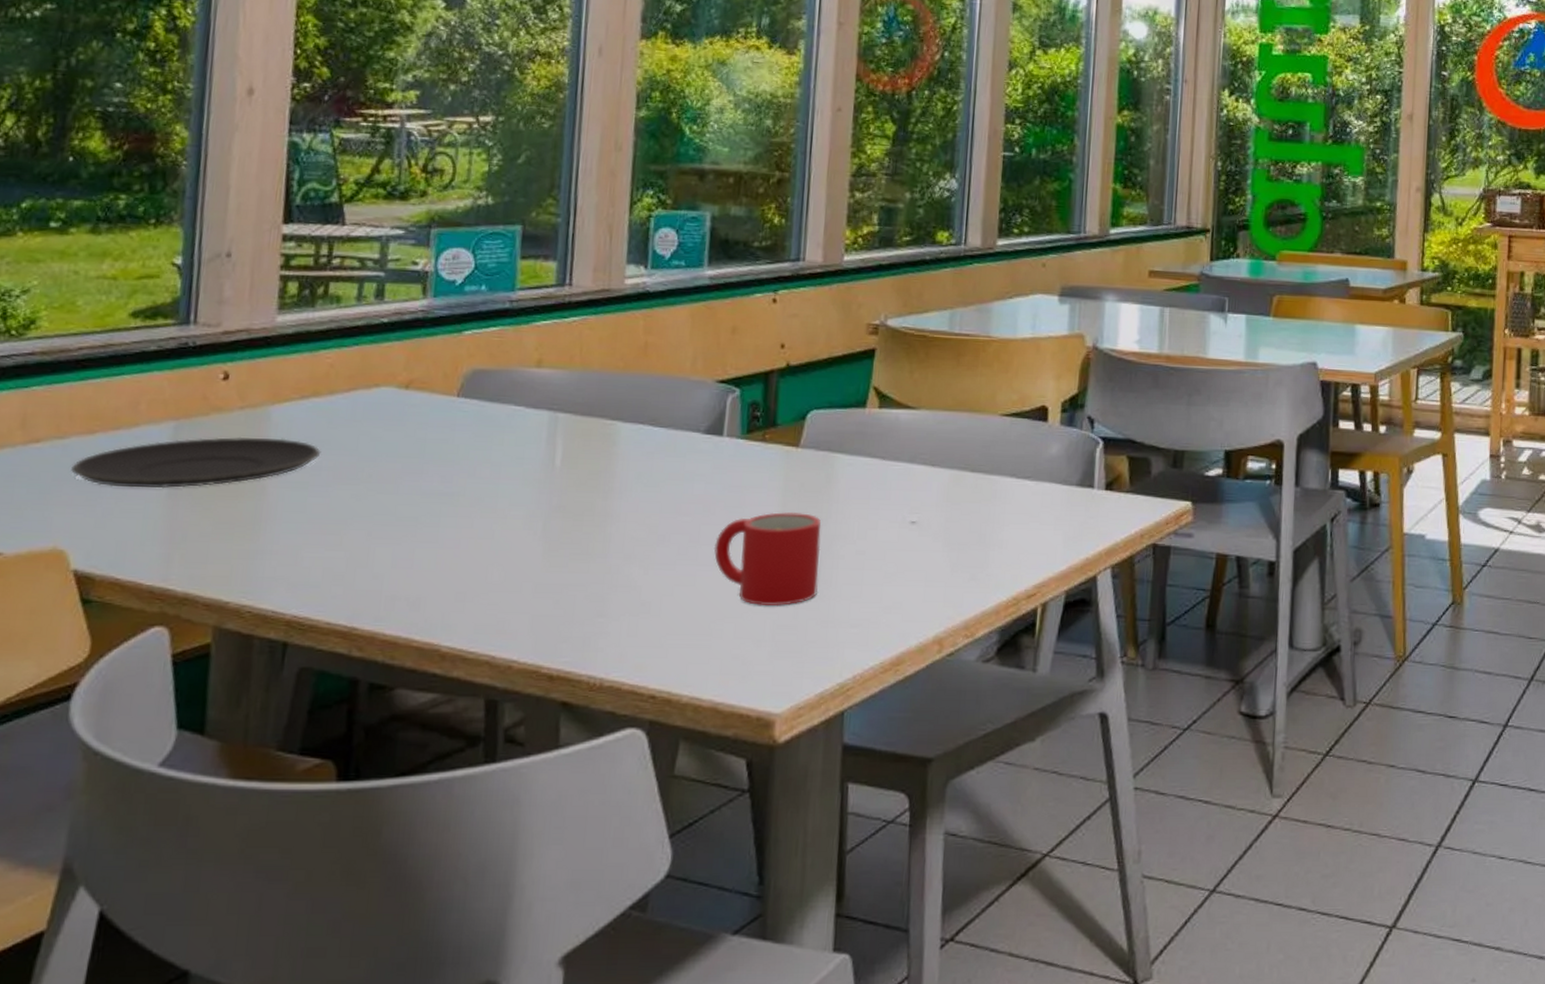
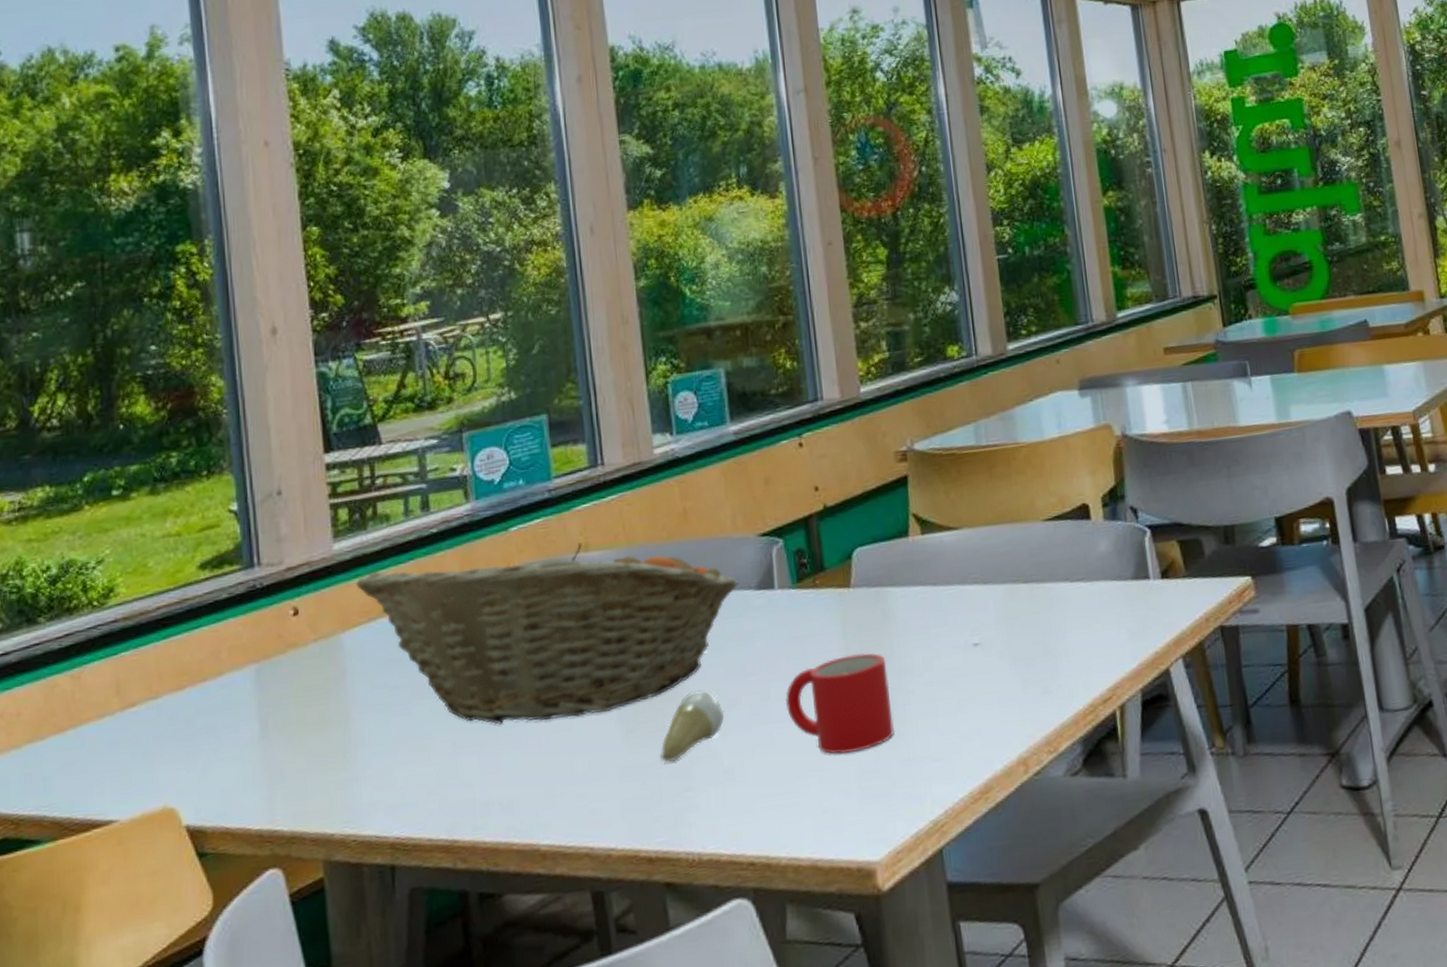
plate: present [71,436,321,489] -> none [168,662,396,739]
fruit basket: none [294,351,688,527] -> present [356,543,739,725]
tooth: none [578,521,650,586] -> present [659,690,724,762]

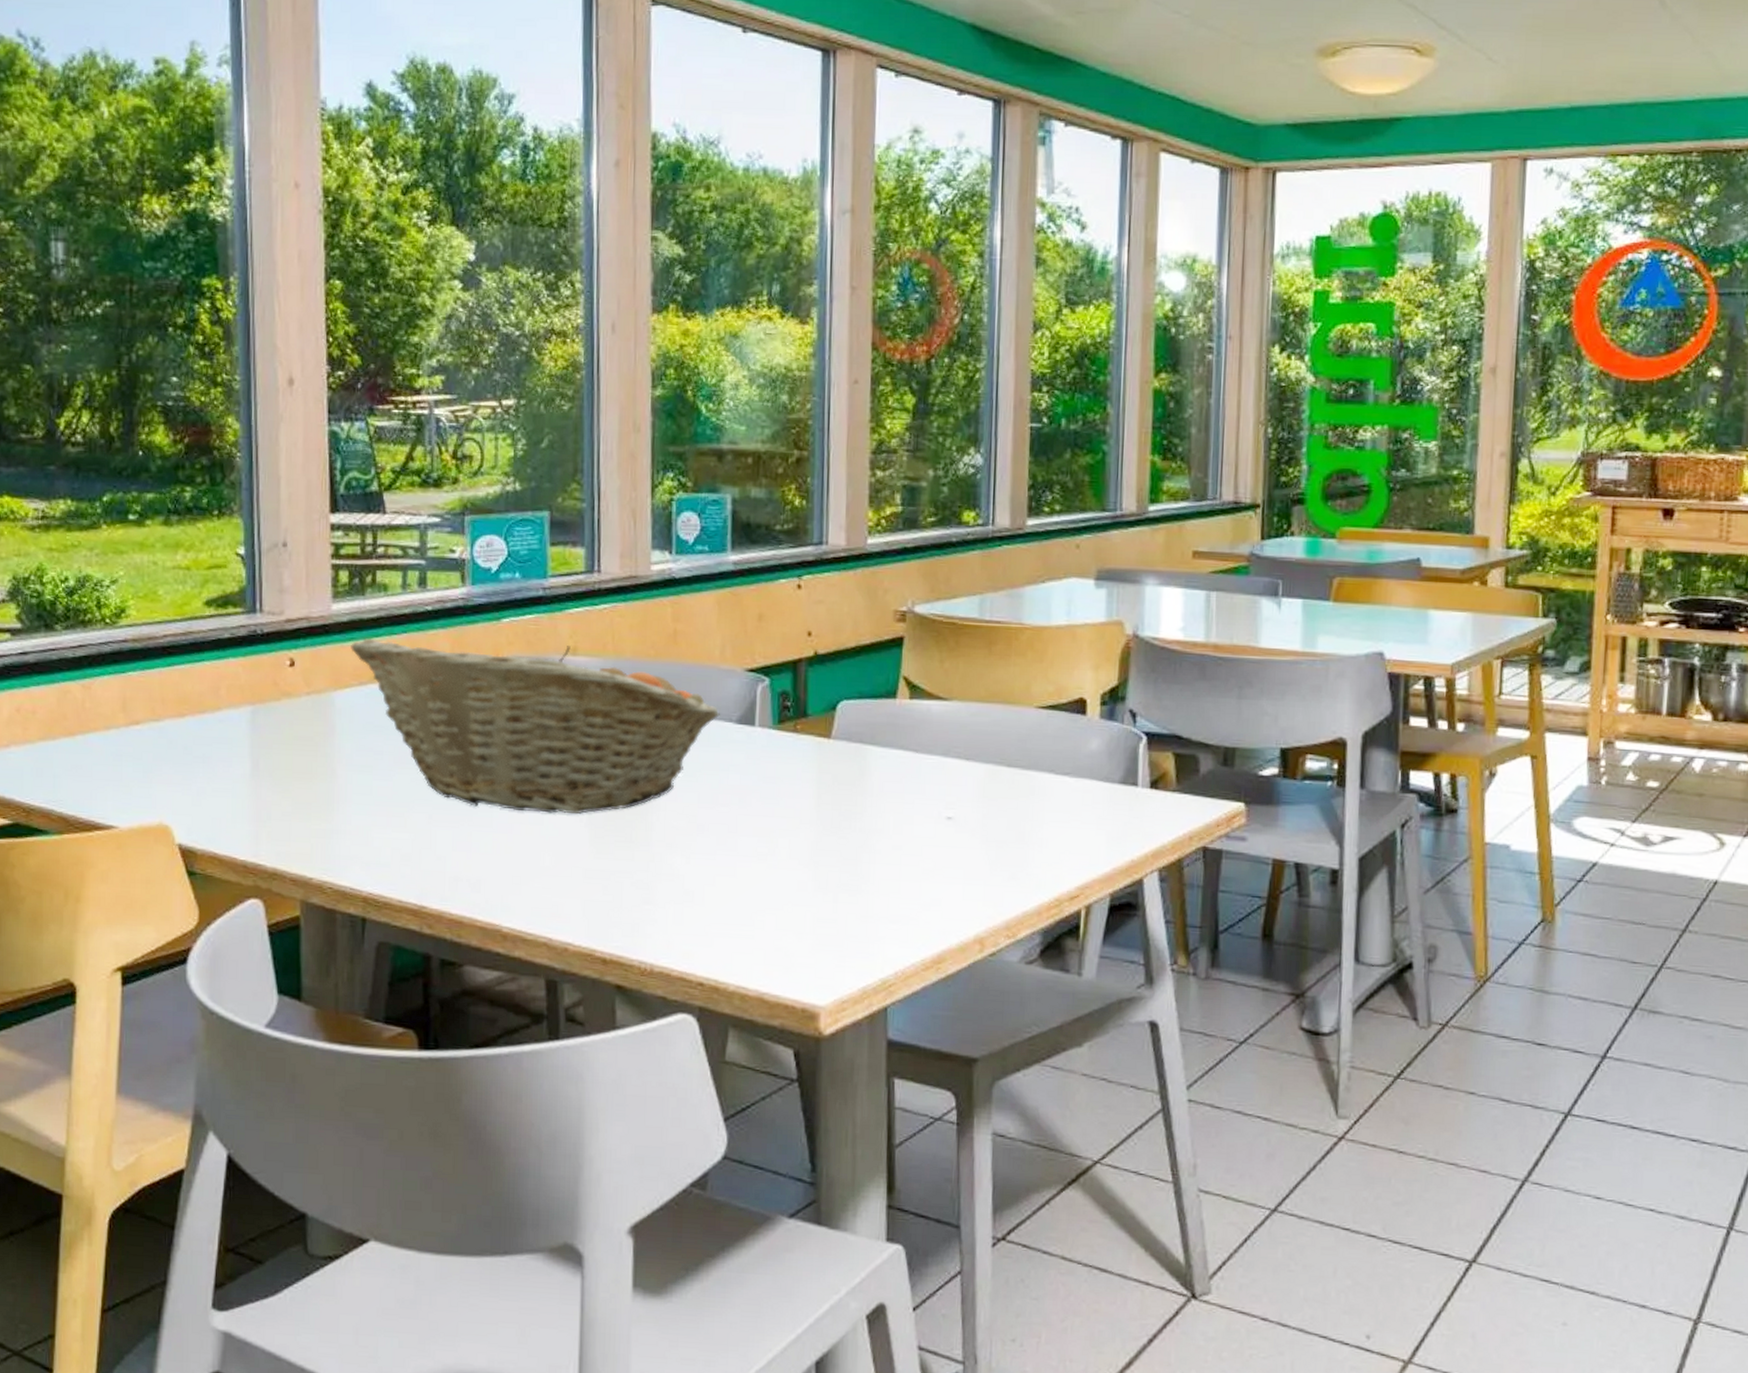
tooth: present [659,690,724,762] -> none [624,810,690,873]
mug: present [785,653,894,754] -> none [751,804,857,899]

